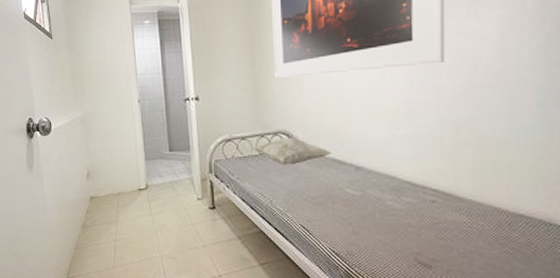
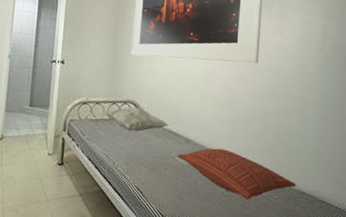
pillow: none [347,173,511,230] -> present [178,148,296,201]

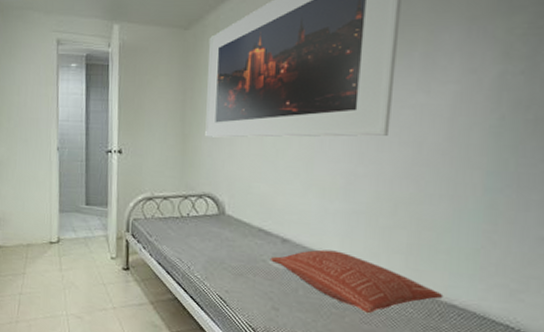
decorative pillow: present [104,106,169,132] -> none [175,200,259,231]

